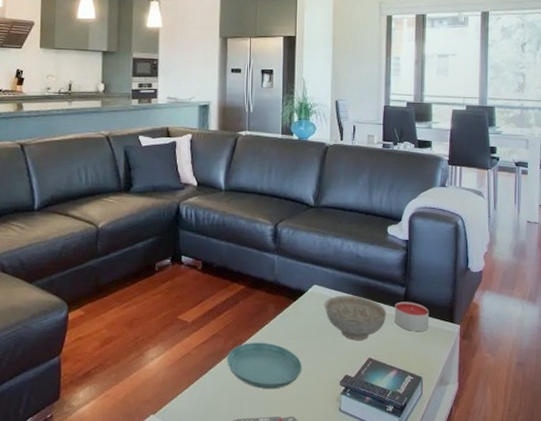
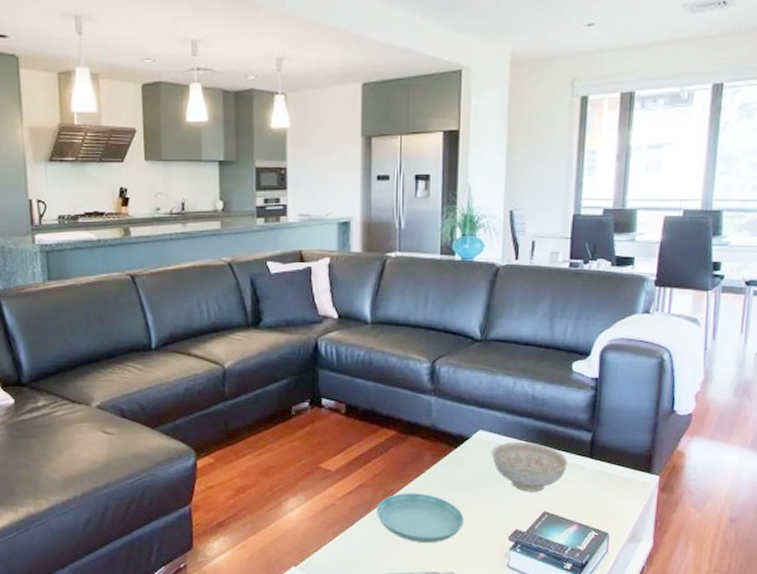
candle: present [394,301,429,331] -> none [577,449,621,482]

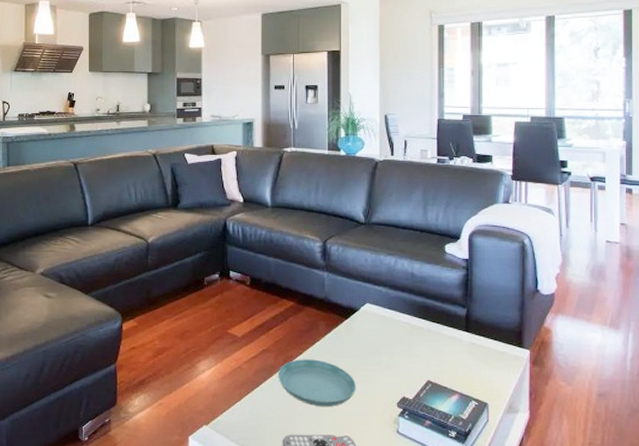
decorative bowl: present [491,441,568,492] -> none [378,314,446,362]

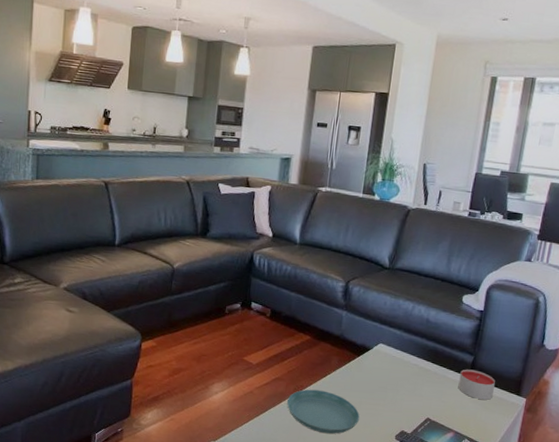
candle: none [455,323,494,355] -> present [458,369,495,400]

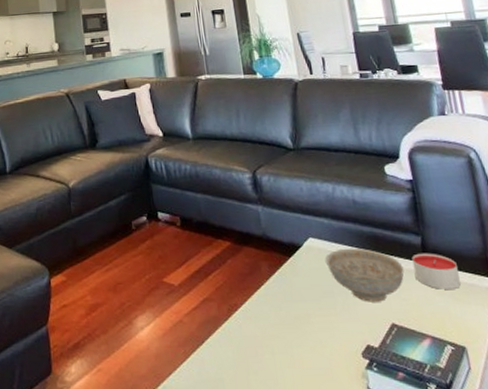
saucer: present [287,389,360,434] -> none [223,306,314,363]
decorative bowl: none [387,356,451,401] -> present [325,248,405,302]

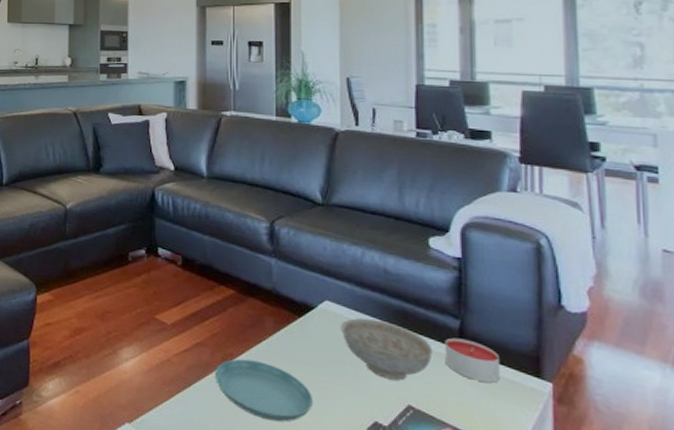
saucer: none [223,306,314,363] -> present [215,358,314,422]

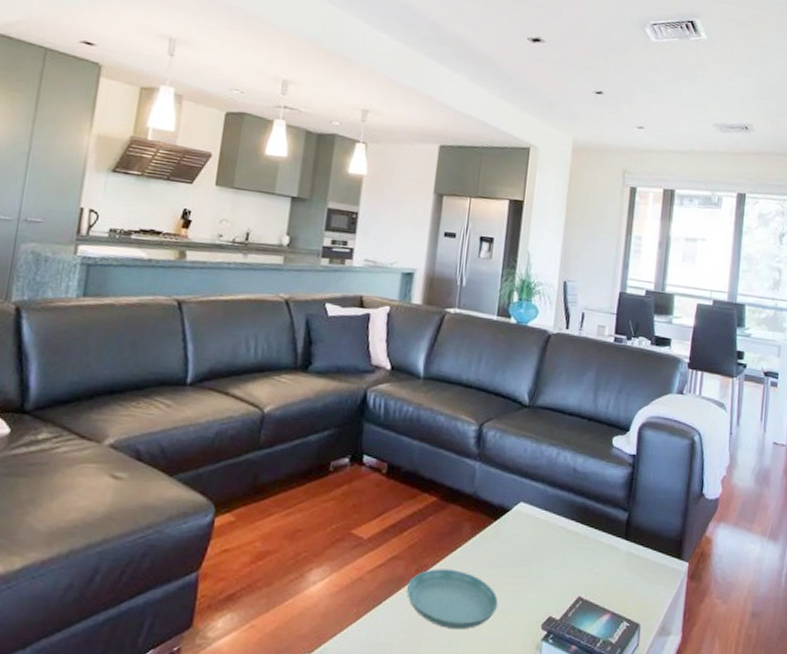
decorative bowl: present [340,318,433,381] -> none [530,517,604,574]
candle: present [445,337,500,383] -> none [612,529,654,567]

